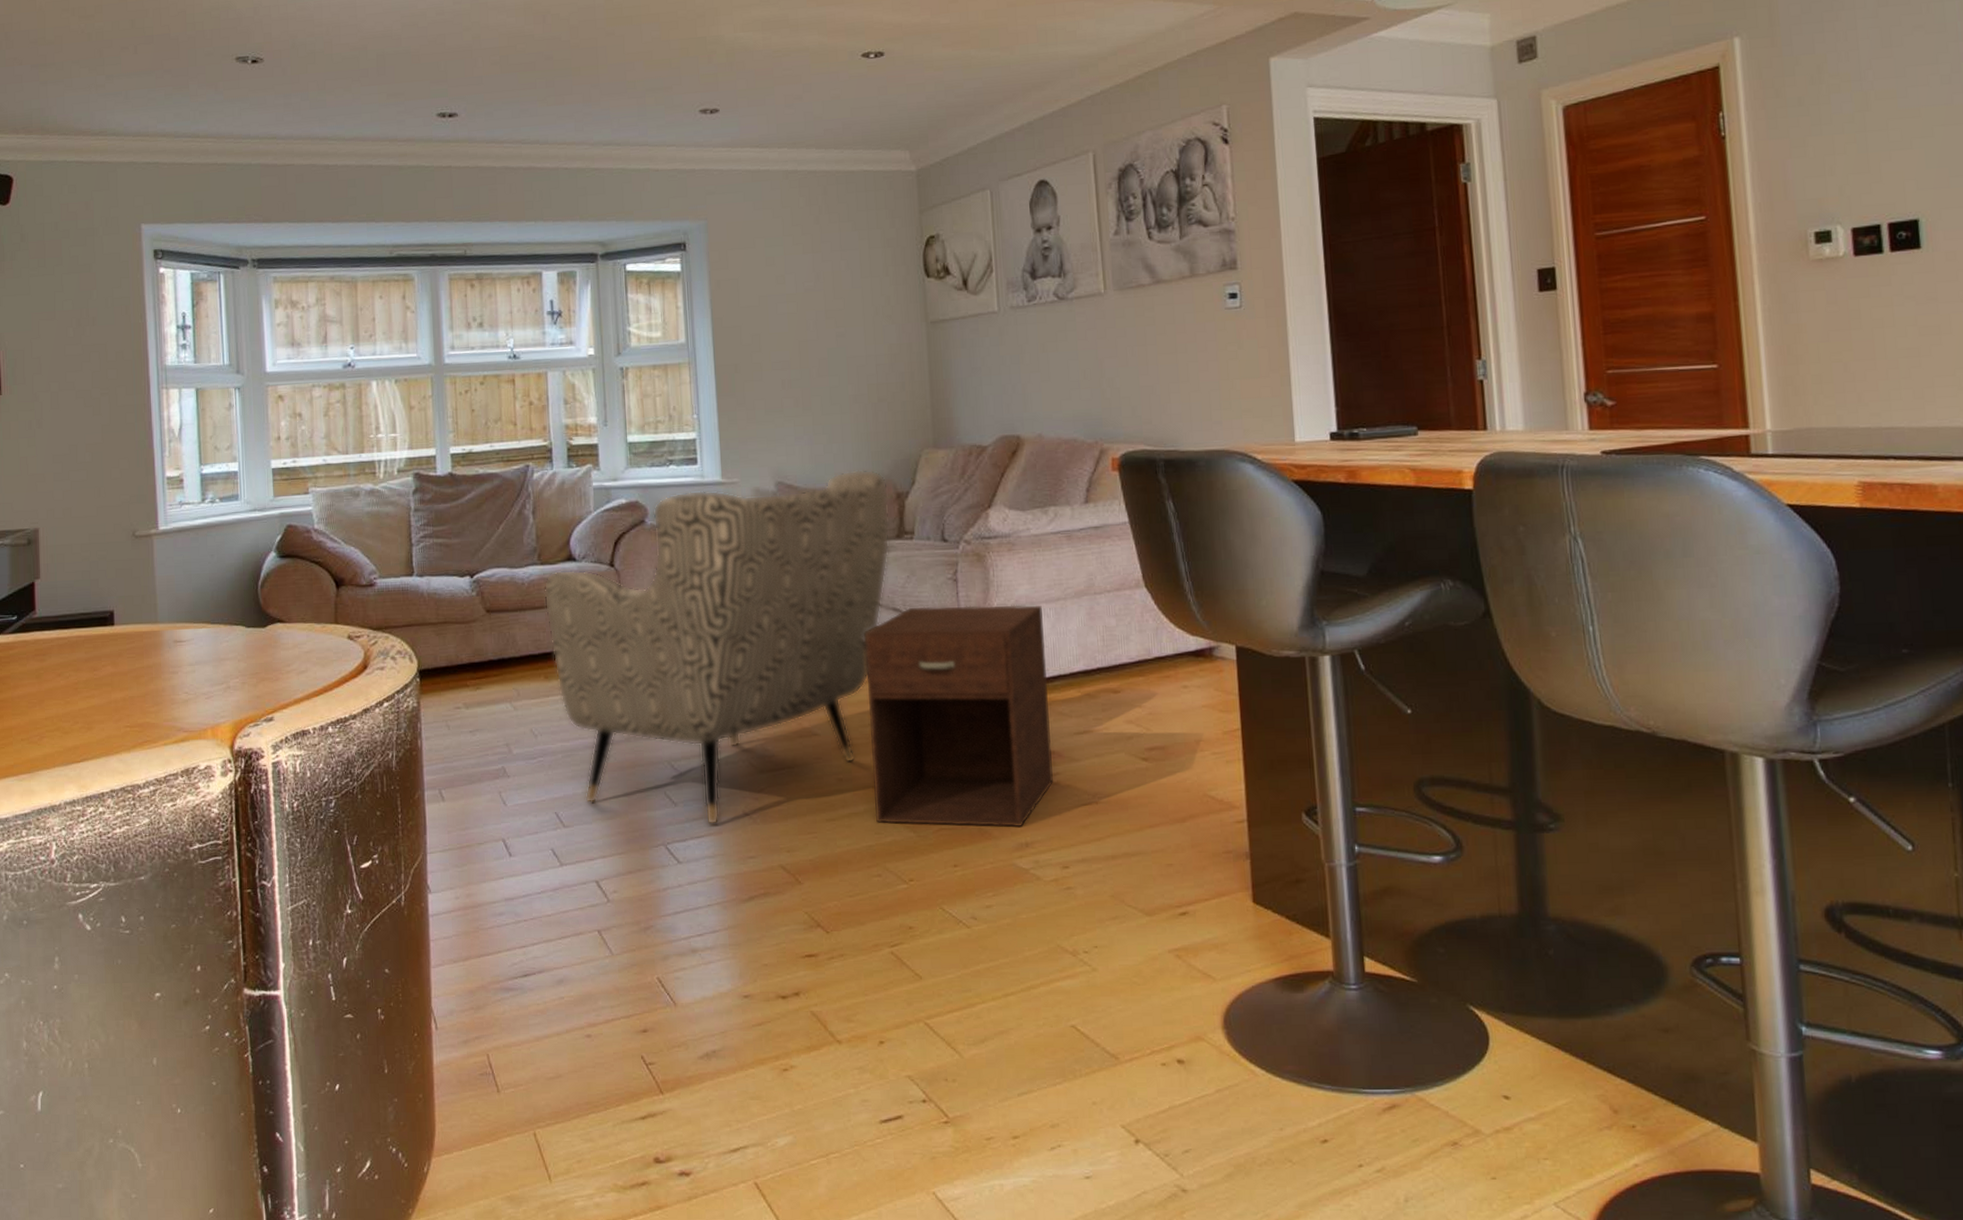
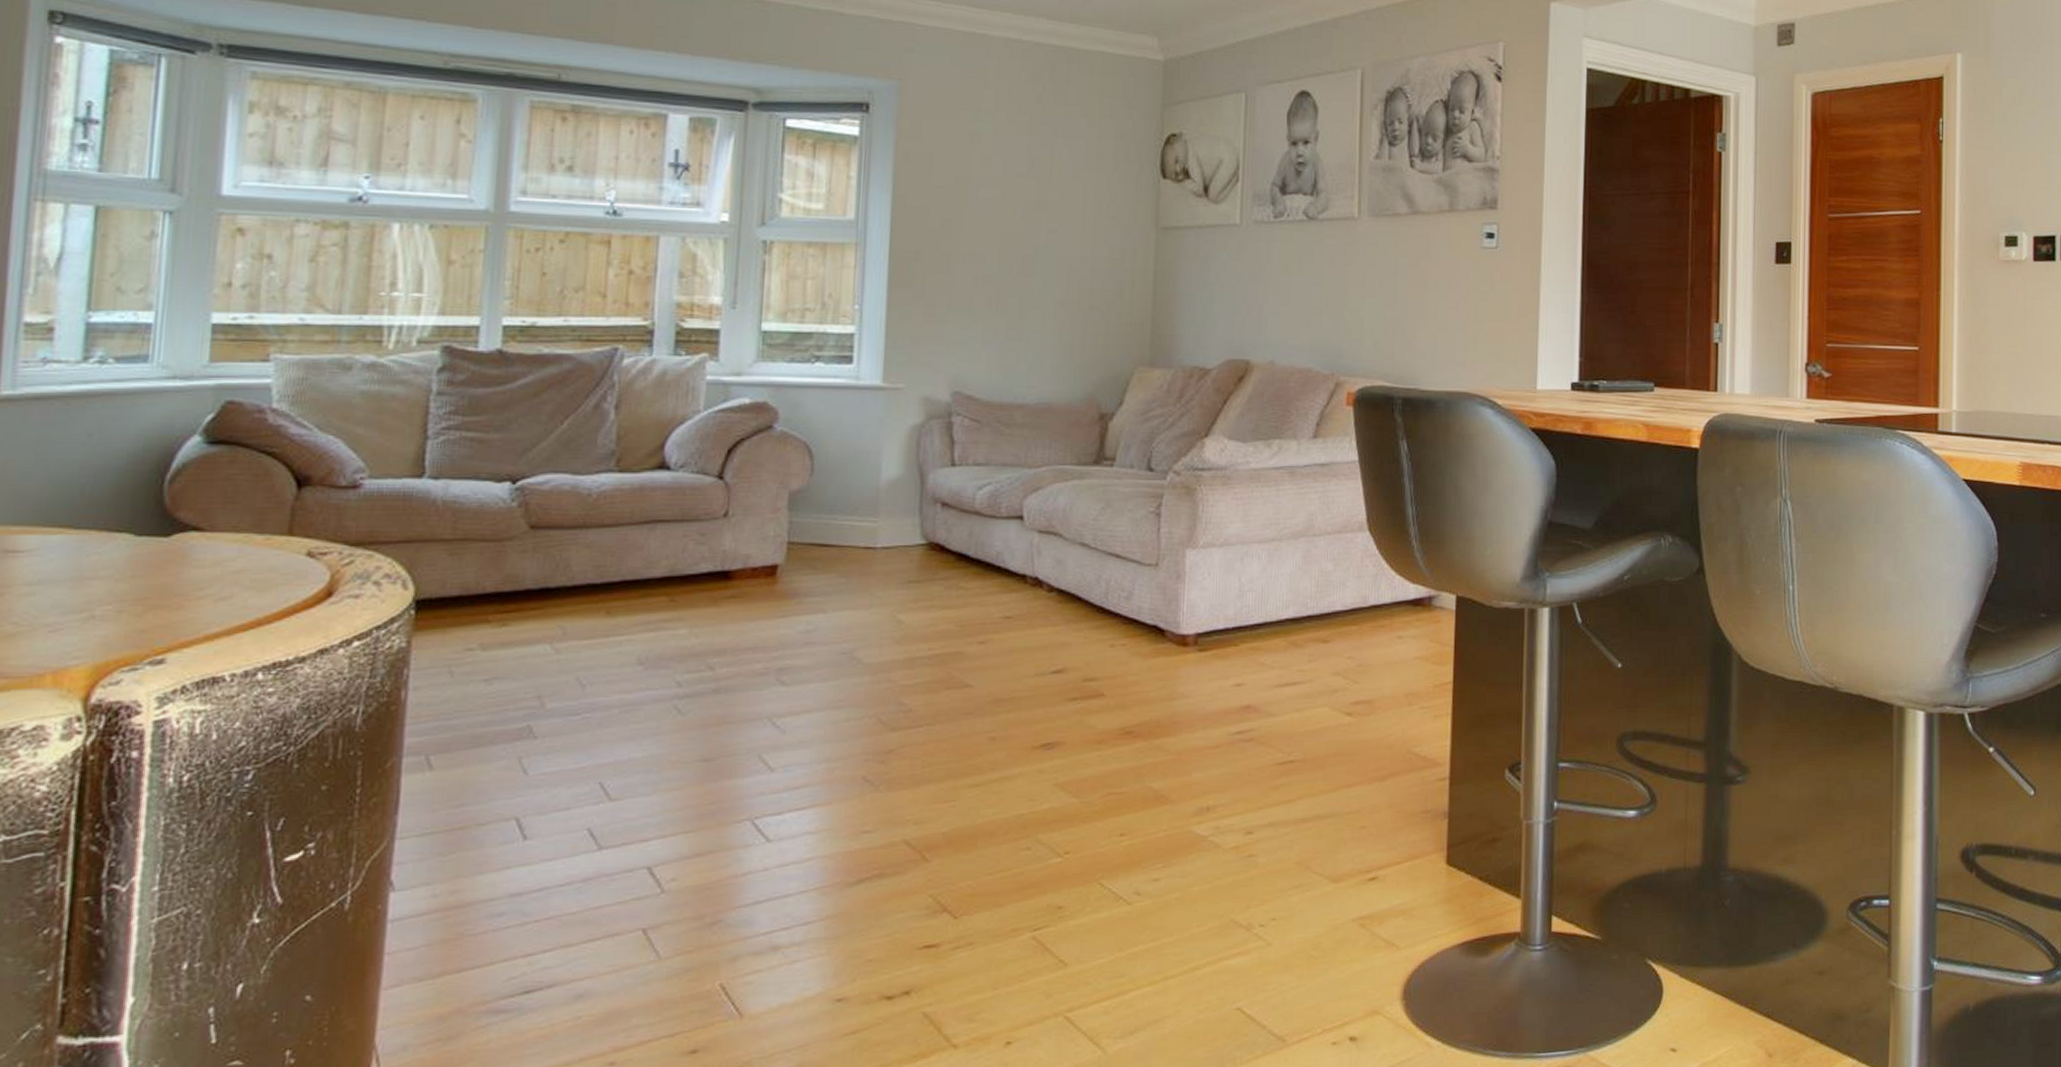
armchair: present [543,469,890,826] -> none [617,383,1091,795]
nightstand: present [864,605,1053,828] -> none [1031,542,1254,790]

